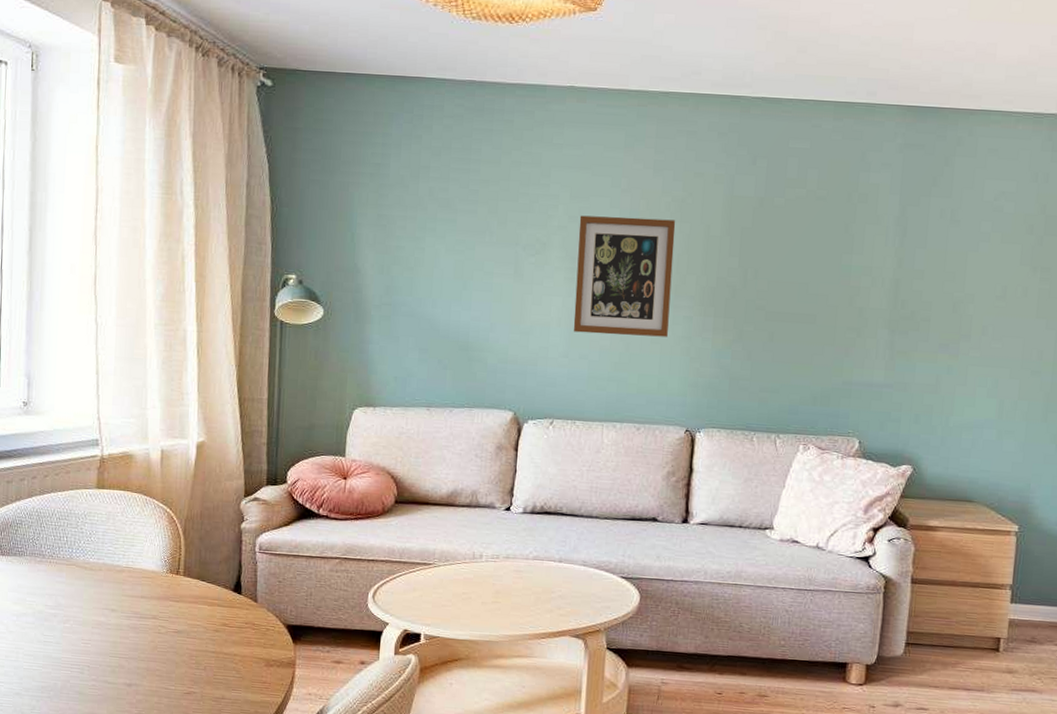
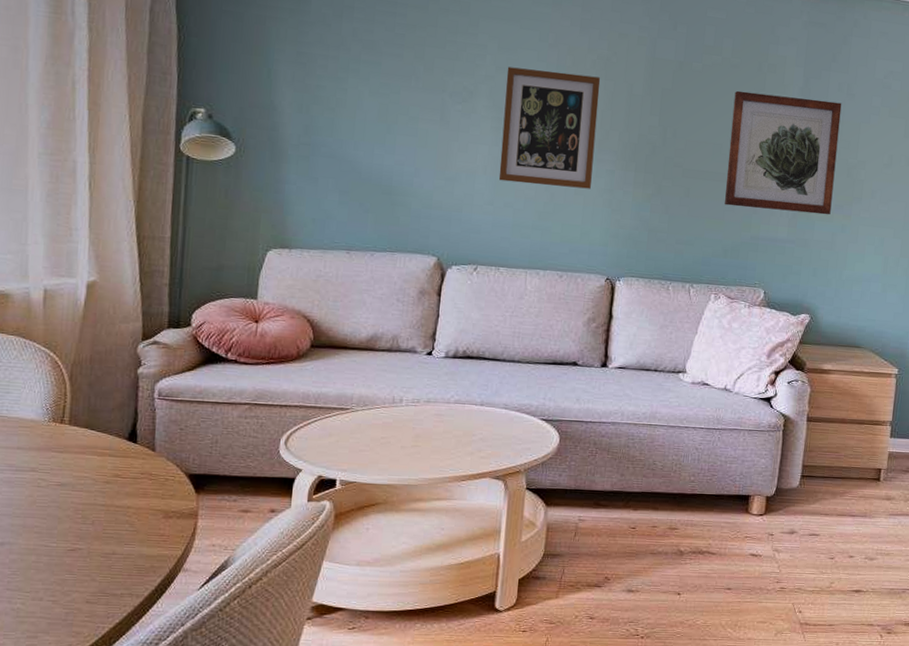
wall art: none [813,224,945,356] -> present [725,90,842,215]

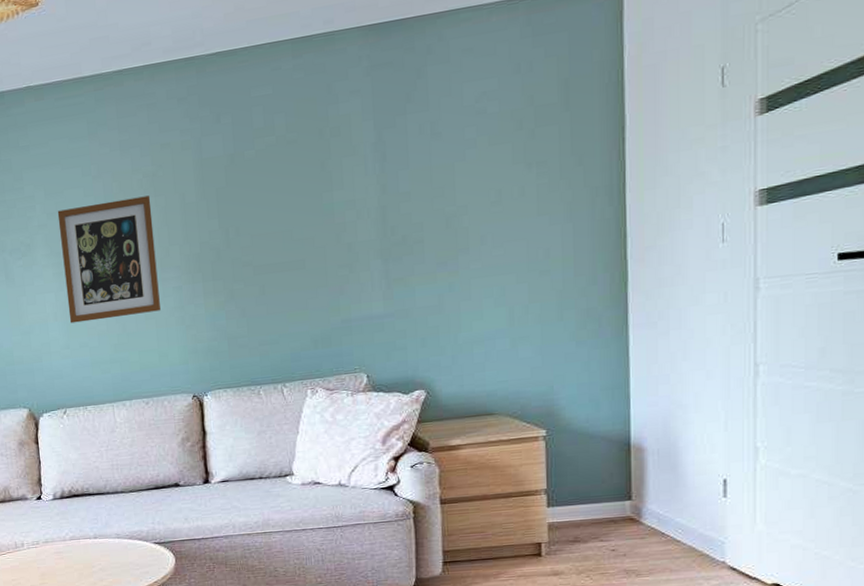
wall art: present [725,90,842,215] -> none [297,146,433,294]

